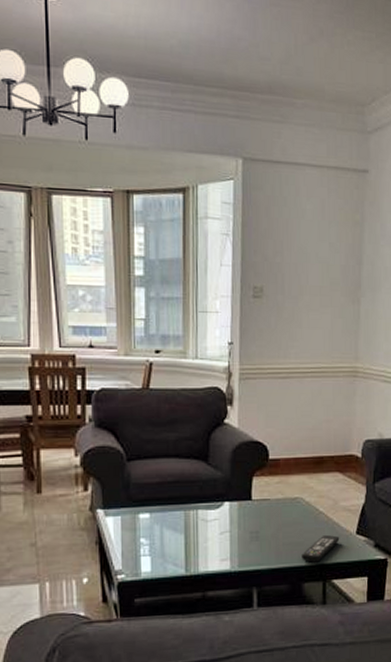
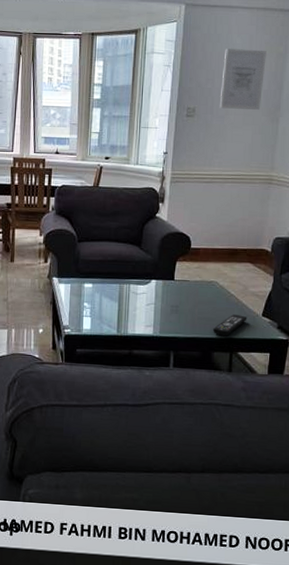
wall art: none [291,215,342,289] -> present [219,49,267,110]

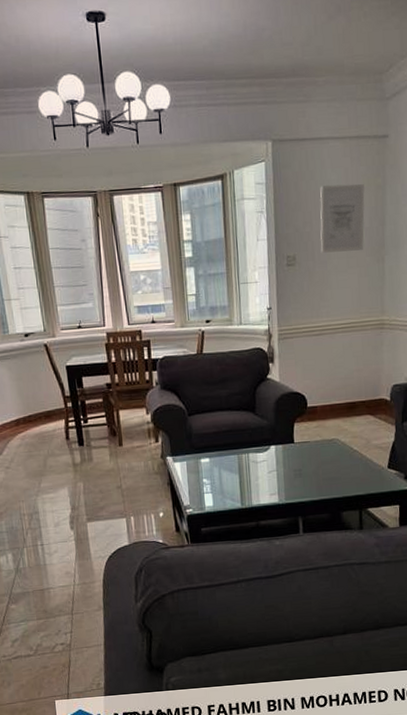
remote control: present [213,314,247,336] -> none [339,469,373,494]

